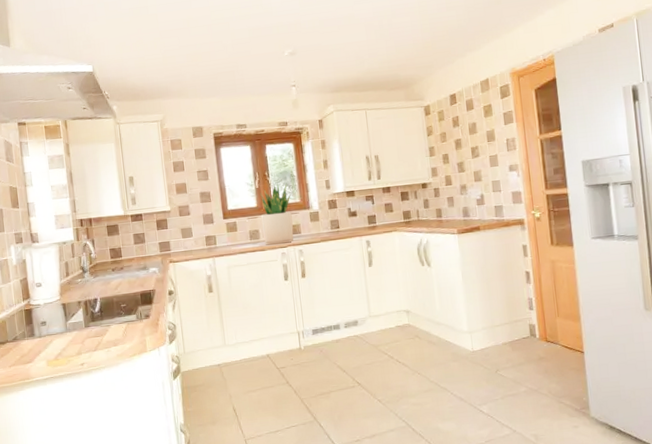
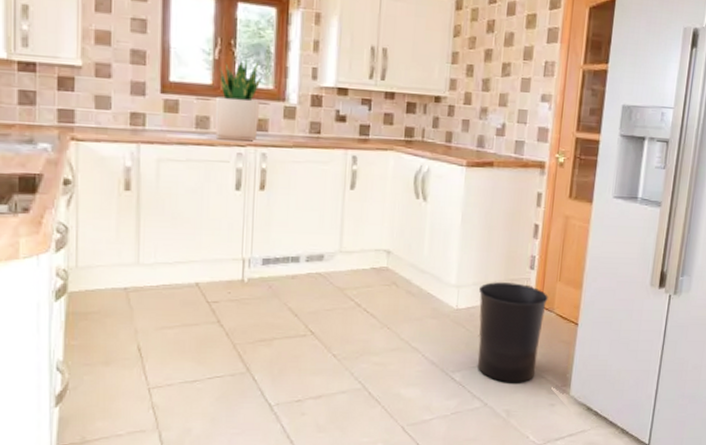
waste bin: none [489,323,554,411] -> present [477,282,548,383]

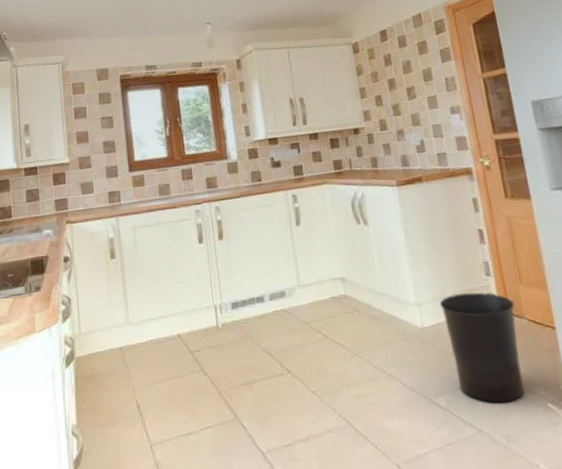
planter: present [214,58,262,142] -> none [171,129,210,202]

